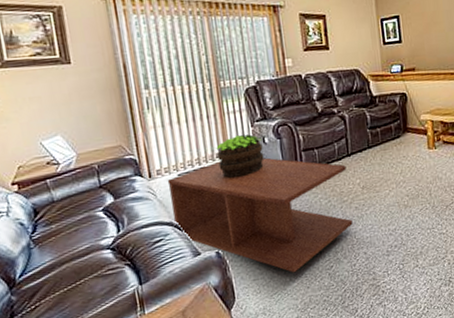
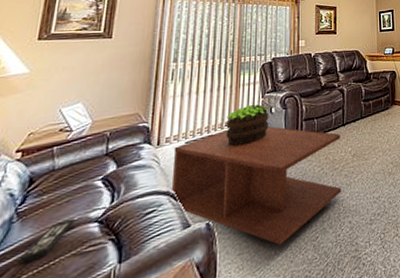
remote control: none [48,245,88,282] -> present [19,218,75,263]

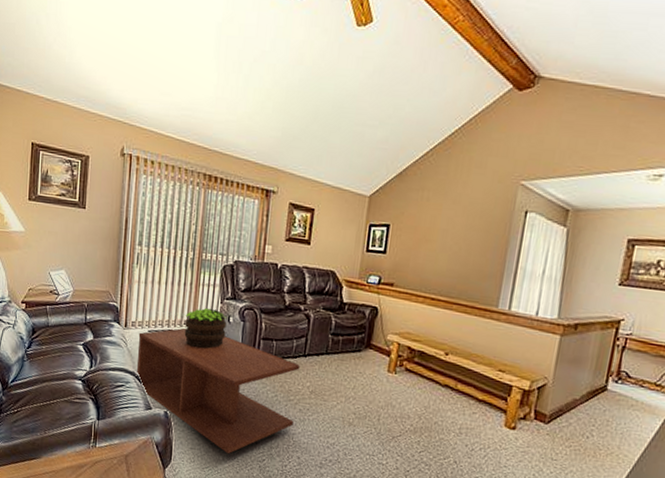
remote control: present [19,218,75,263] -> none [31,370,65,396]

